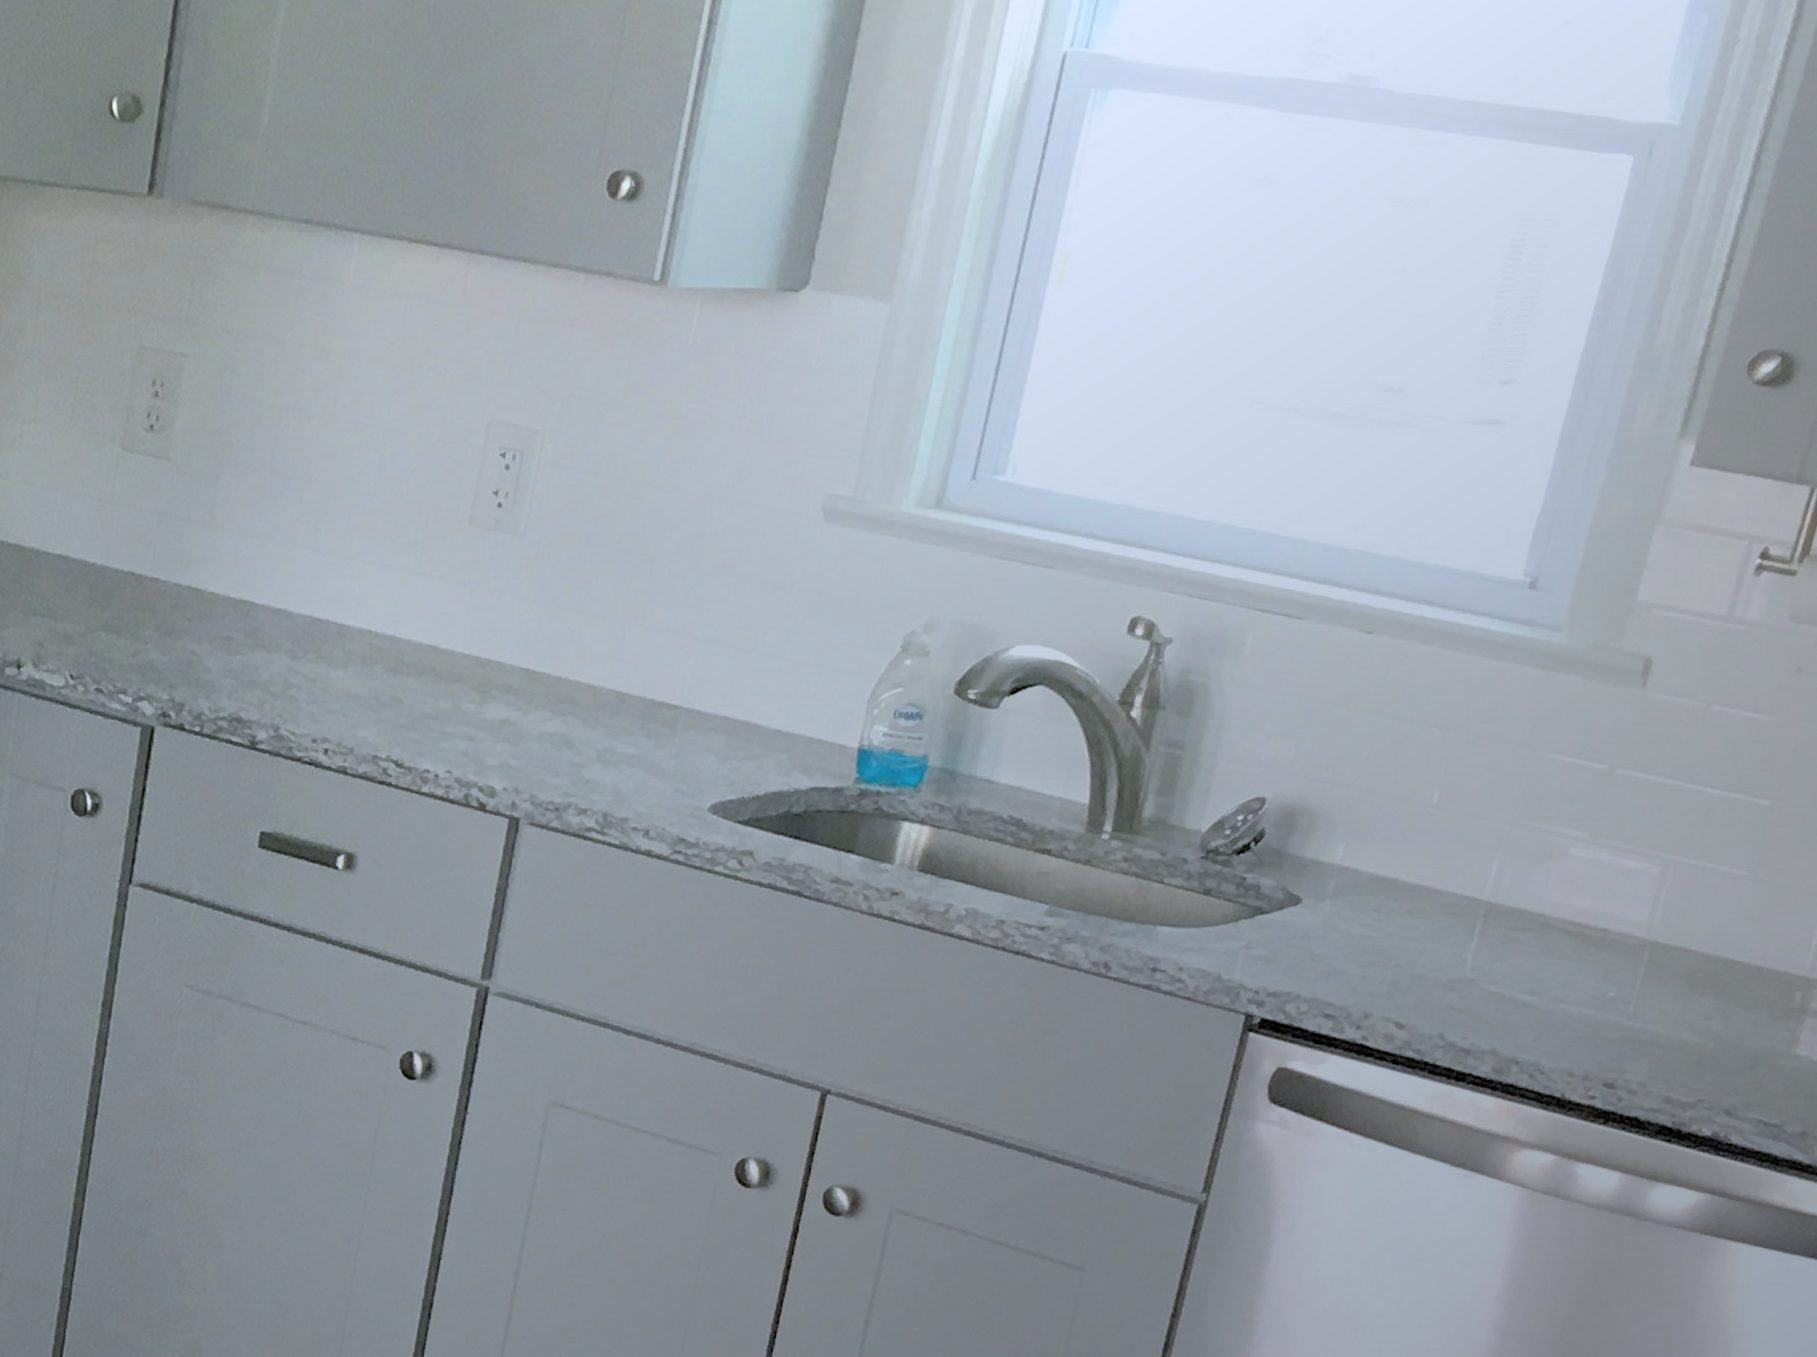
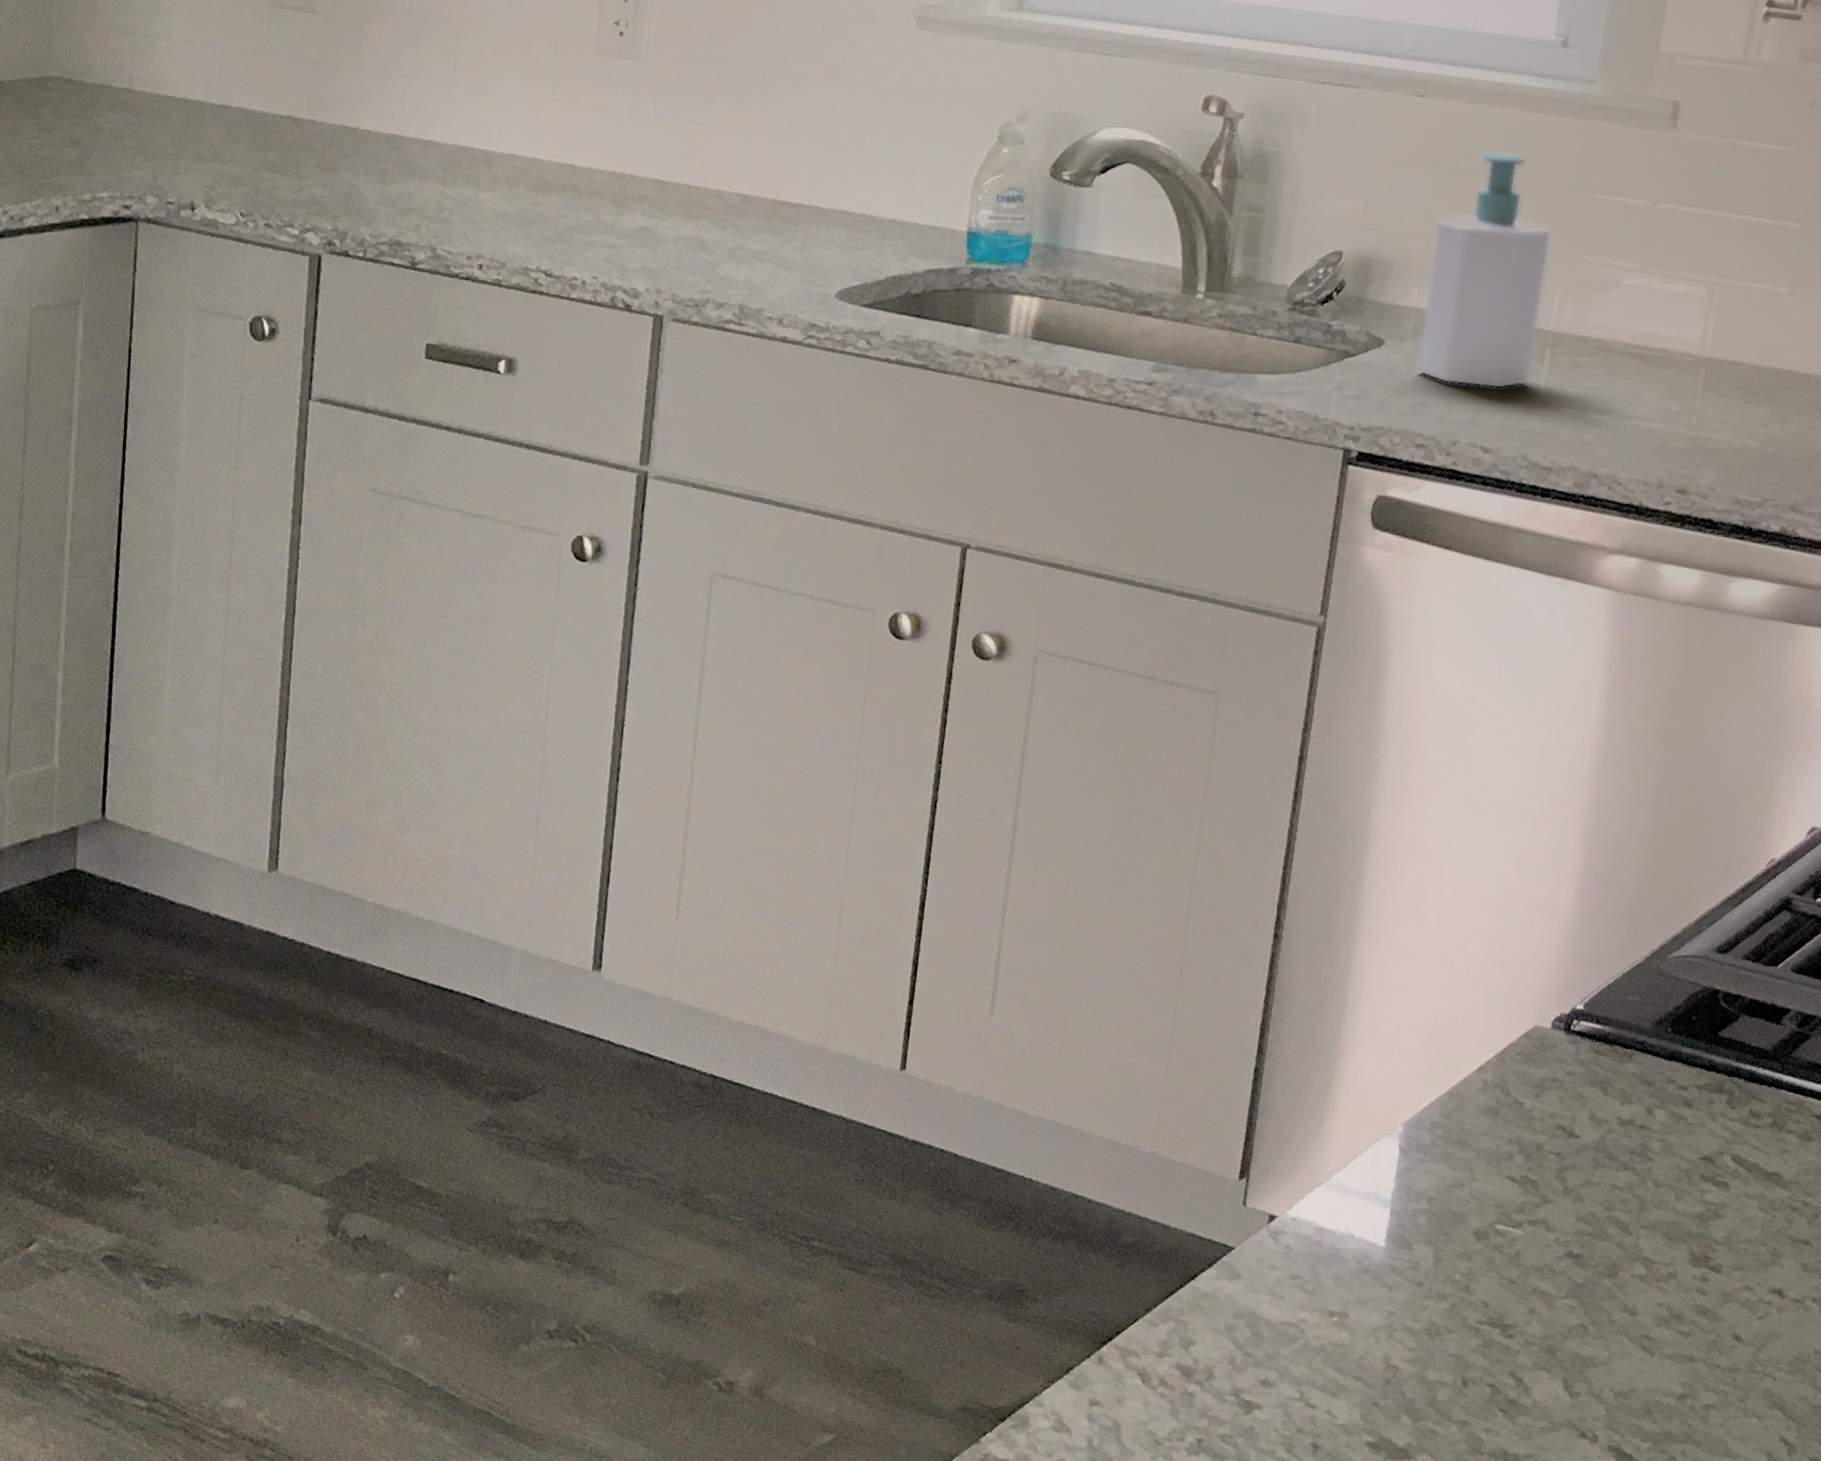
soap bottle: none [1334,699,1497,961] -> present [1416,151,1552,389]

